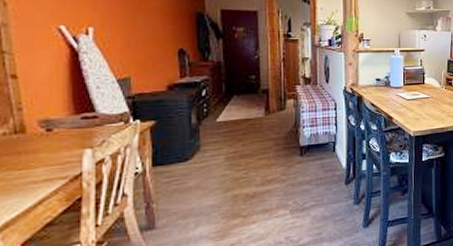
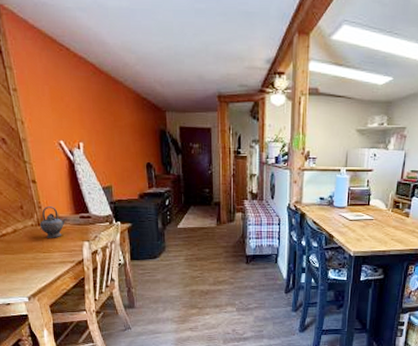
teapot: none [16,107,62,149] -> present [39,206,67,238]

